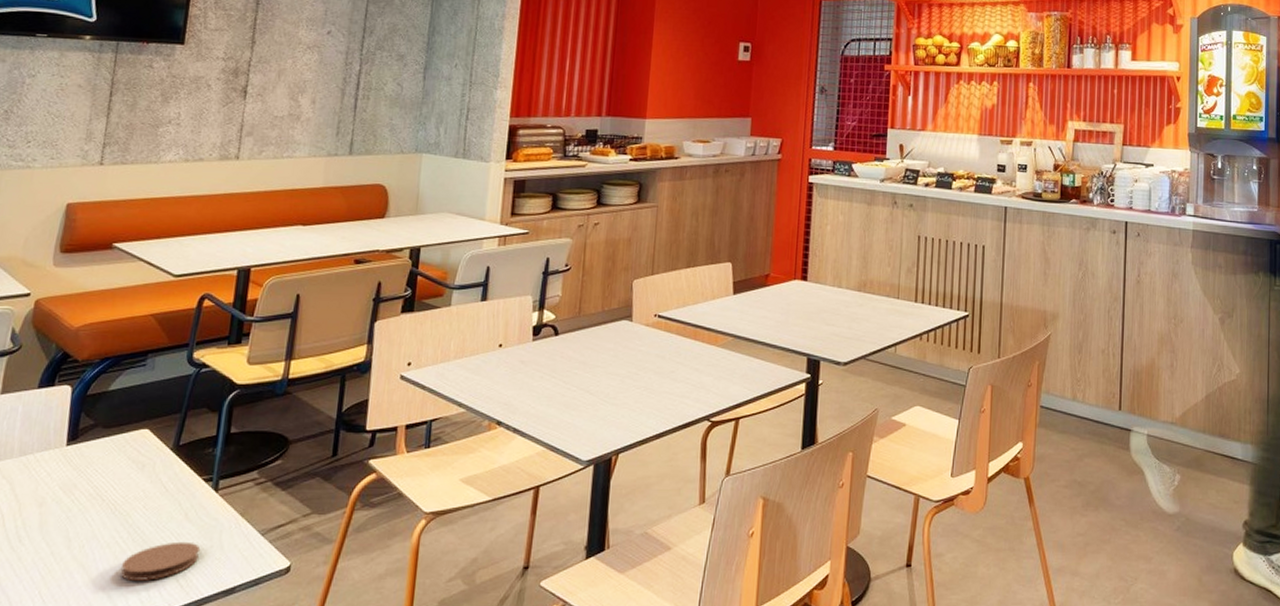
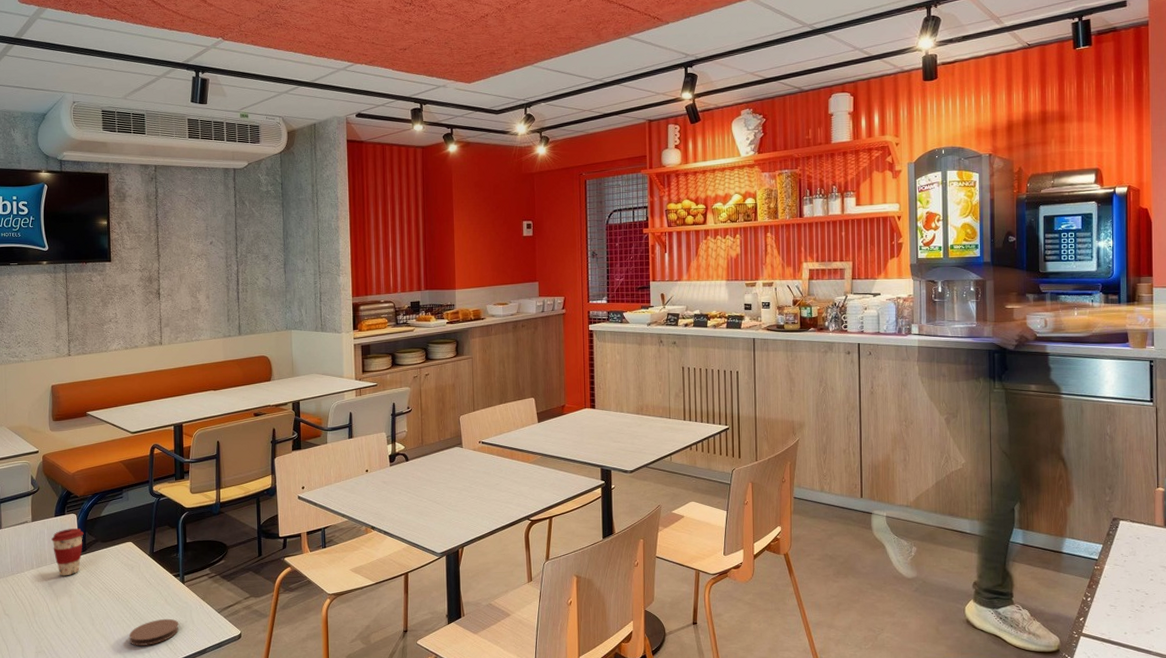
coffee cup: none [26,406,78,475] -> present [51,528,84,576]

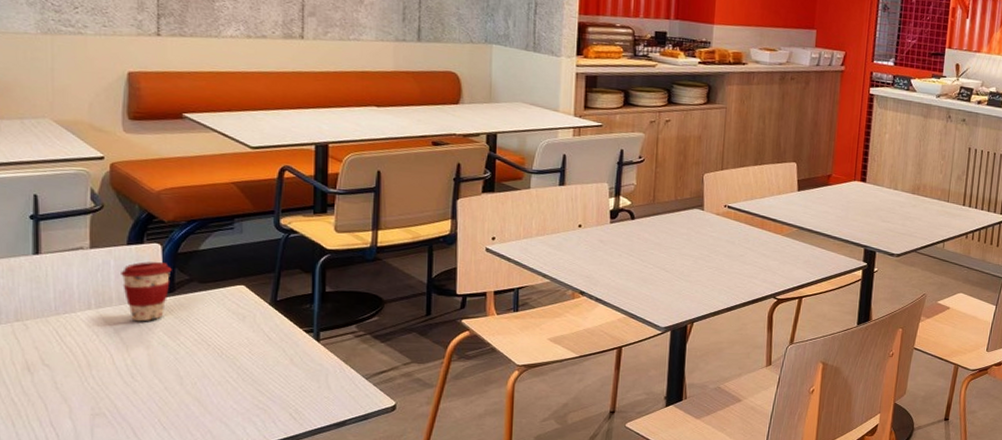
coaster: present [129,618,179,646] -> none [236,382,309,413]

